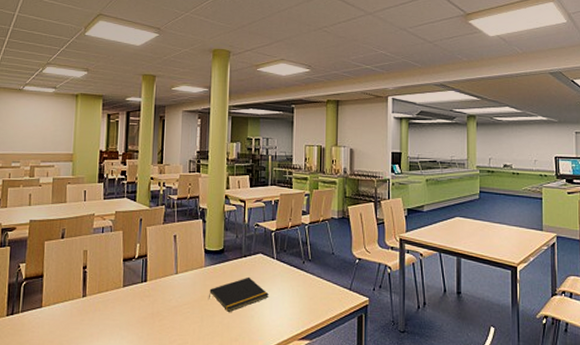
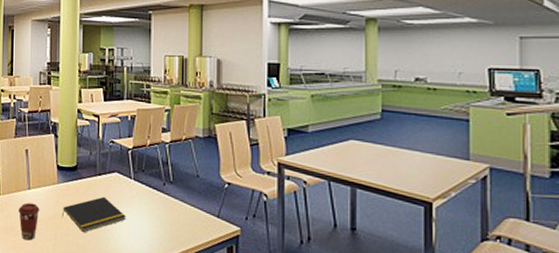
coffee cup: none [165,287,187,324] -> present [19,203,40,241]

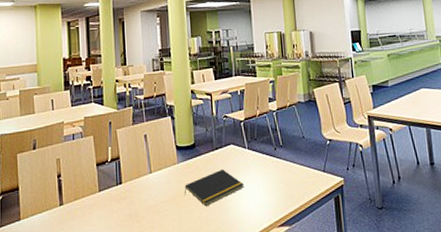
coffee cup: present [19,203,40,241] -> none [142,186,163,224]

